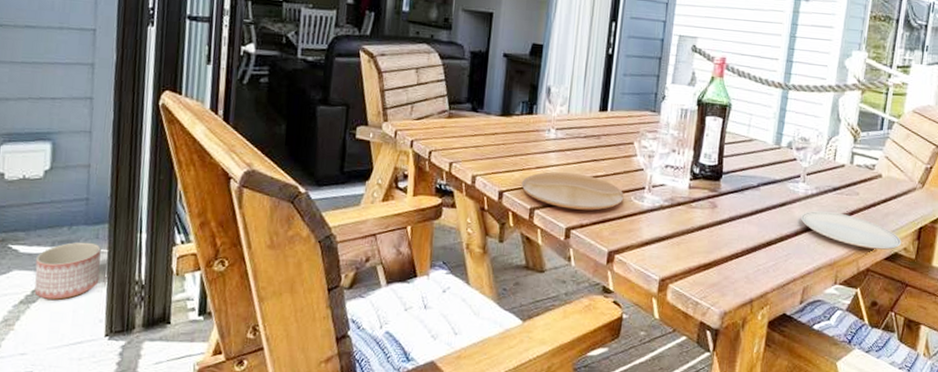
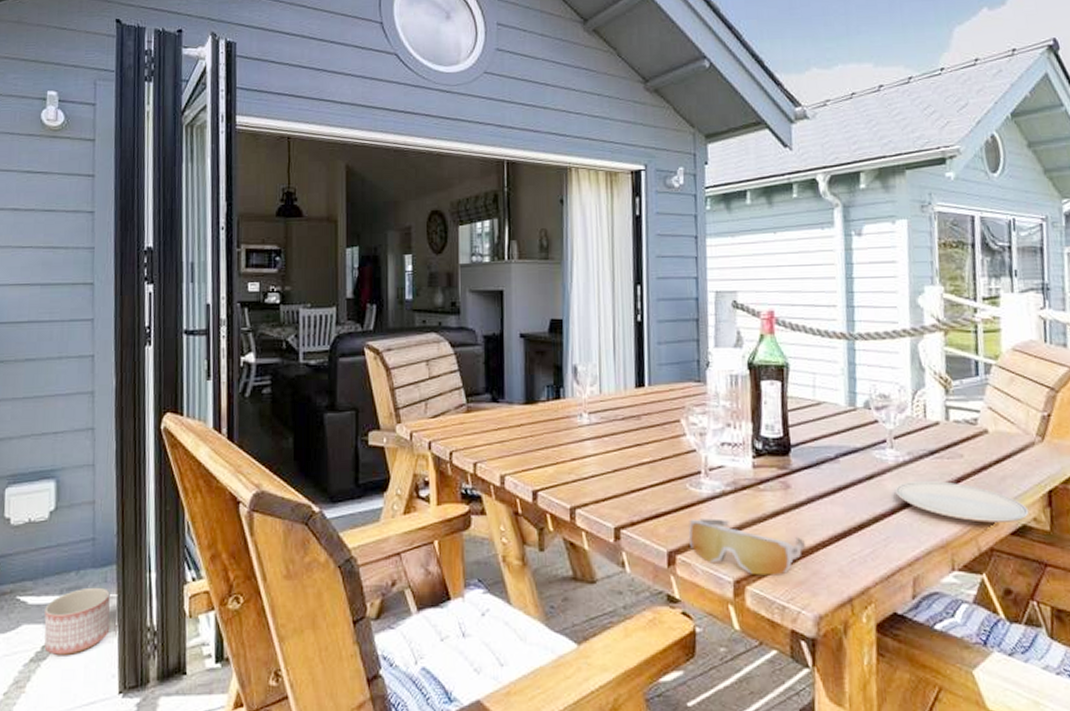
plate: present [521,172,624,211] -> none [557,462,678,505]
sunglasses: none [627,226,722,277] -> present [689,518,805,576]

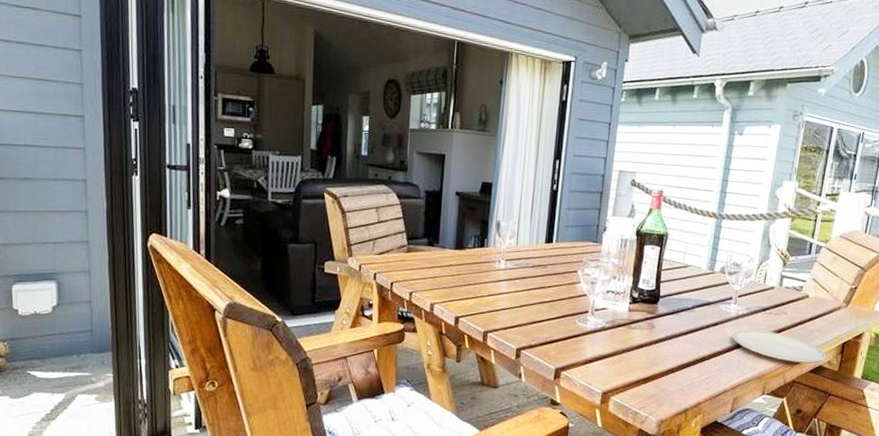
planter: present [44,587,111,655] -> none [52,367,108,417]
sunglasses: present [689,518,805,576] -> none [573,346,659,390]

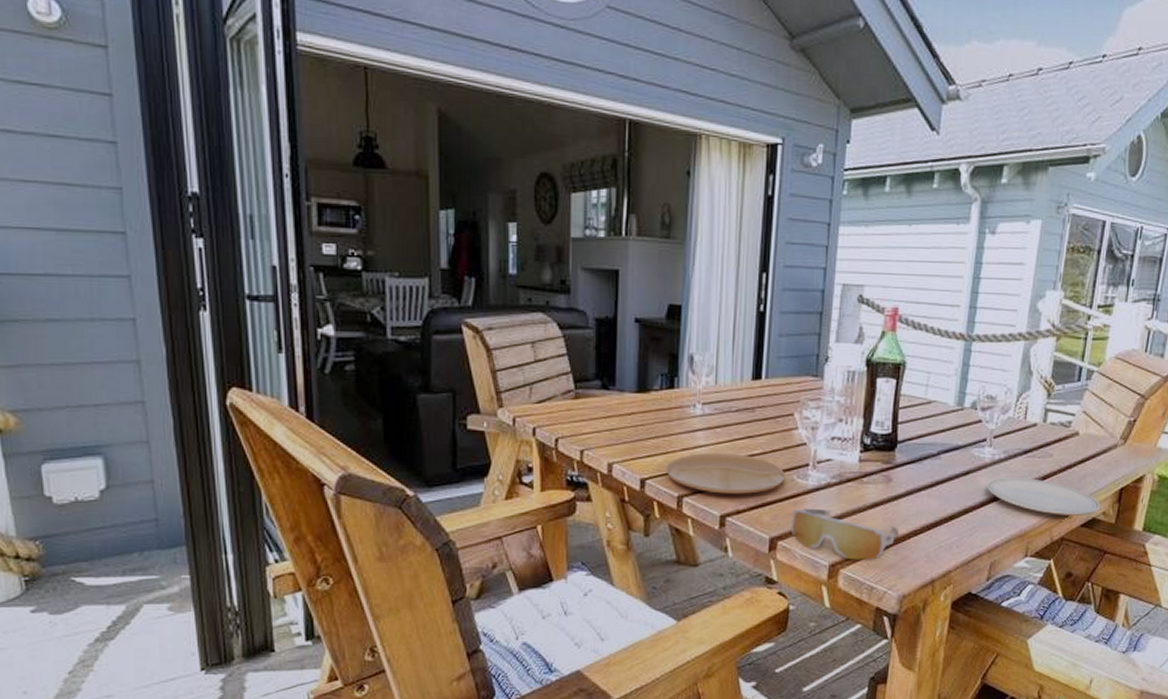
plate: none [475,299,569,333] -> present [666,453,785,494]
sunglasses: none [573,346,659,390] -> present [792,508,899,560]

